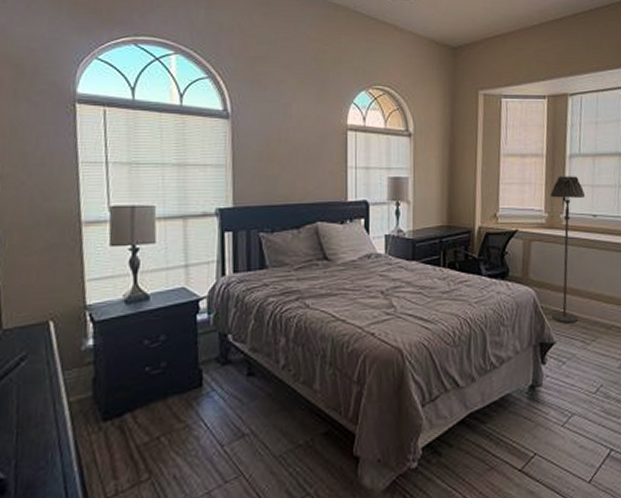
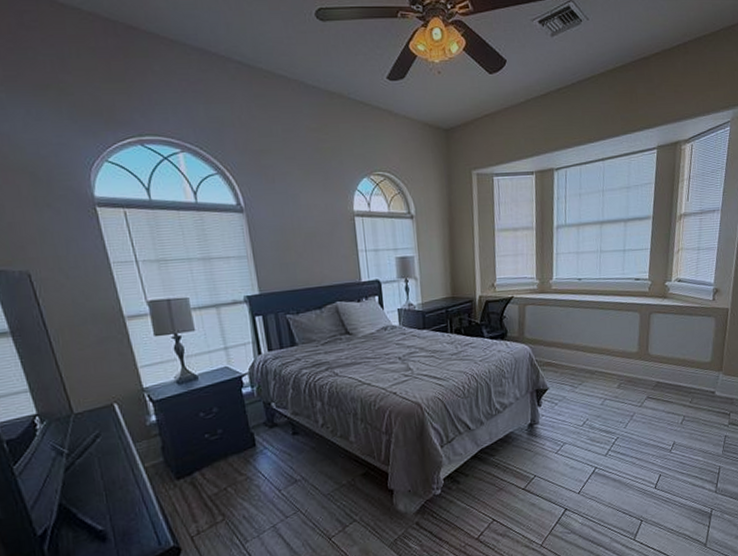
floor lamp: present [550,176,585,324] -> none [541,245,571,373]

